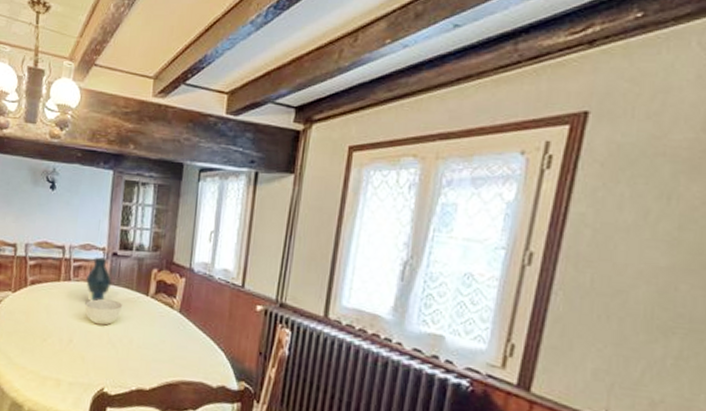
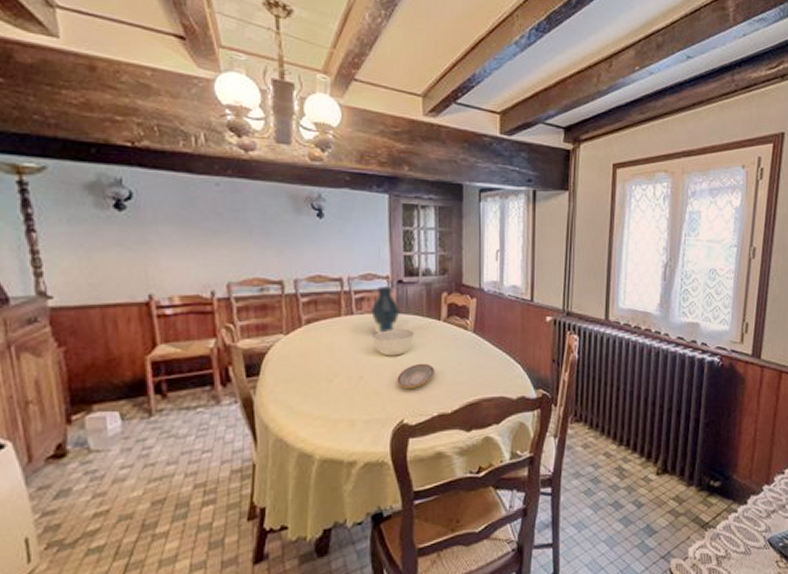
plate: none [102,335,138,359] -> present [397,363,434,388]

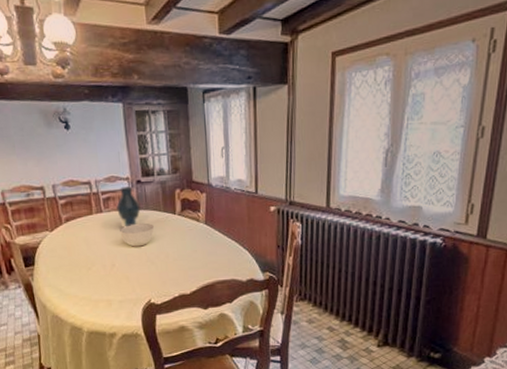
plate: present [397,363,434,388] -> none [143,252,174,273]

